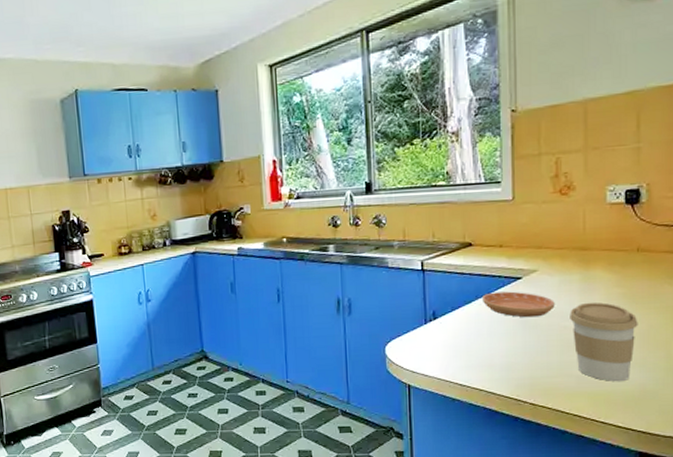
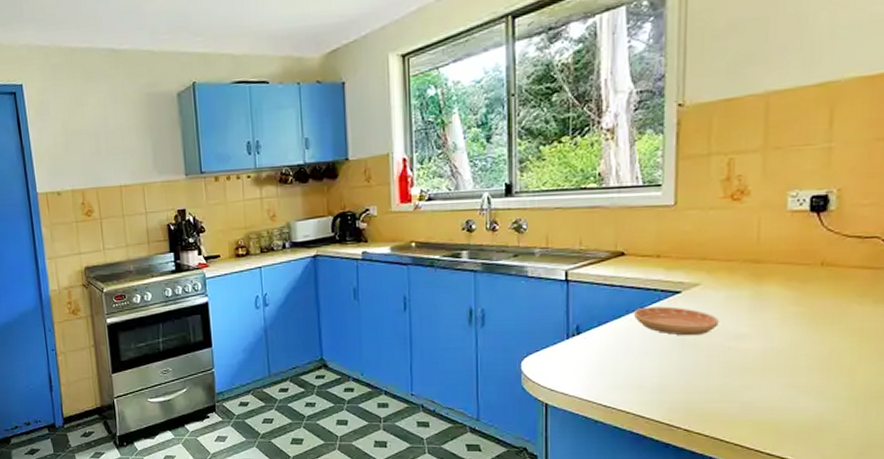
coffee cup: present [570,302,638,381] -> none [735,321,818,409]

